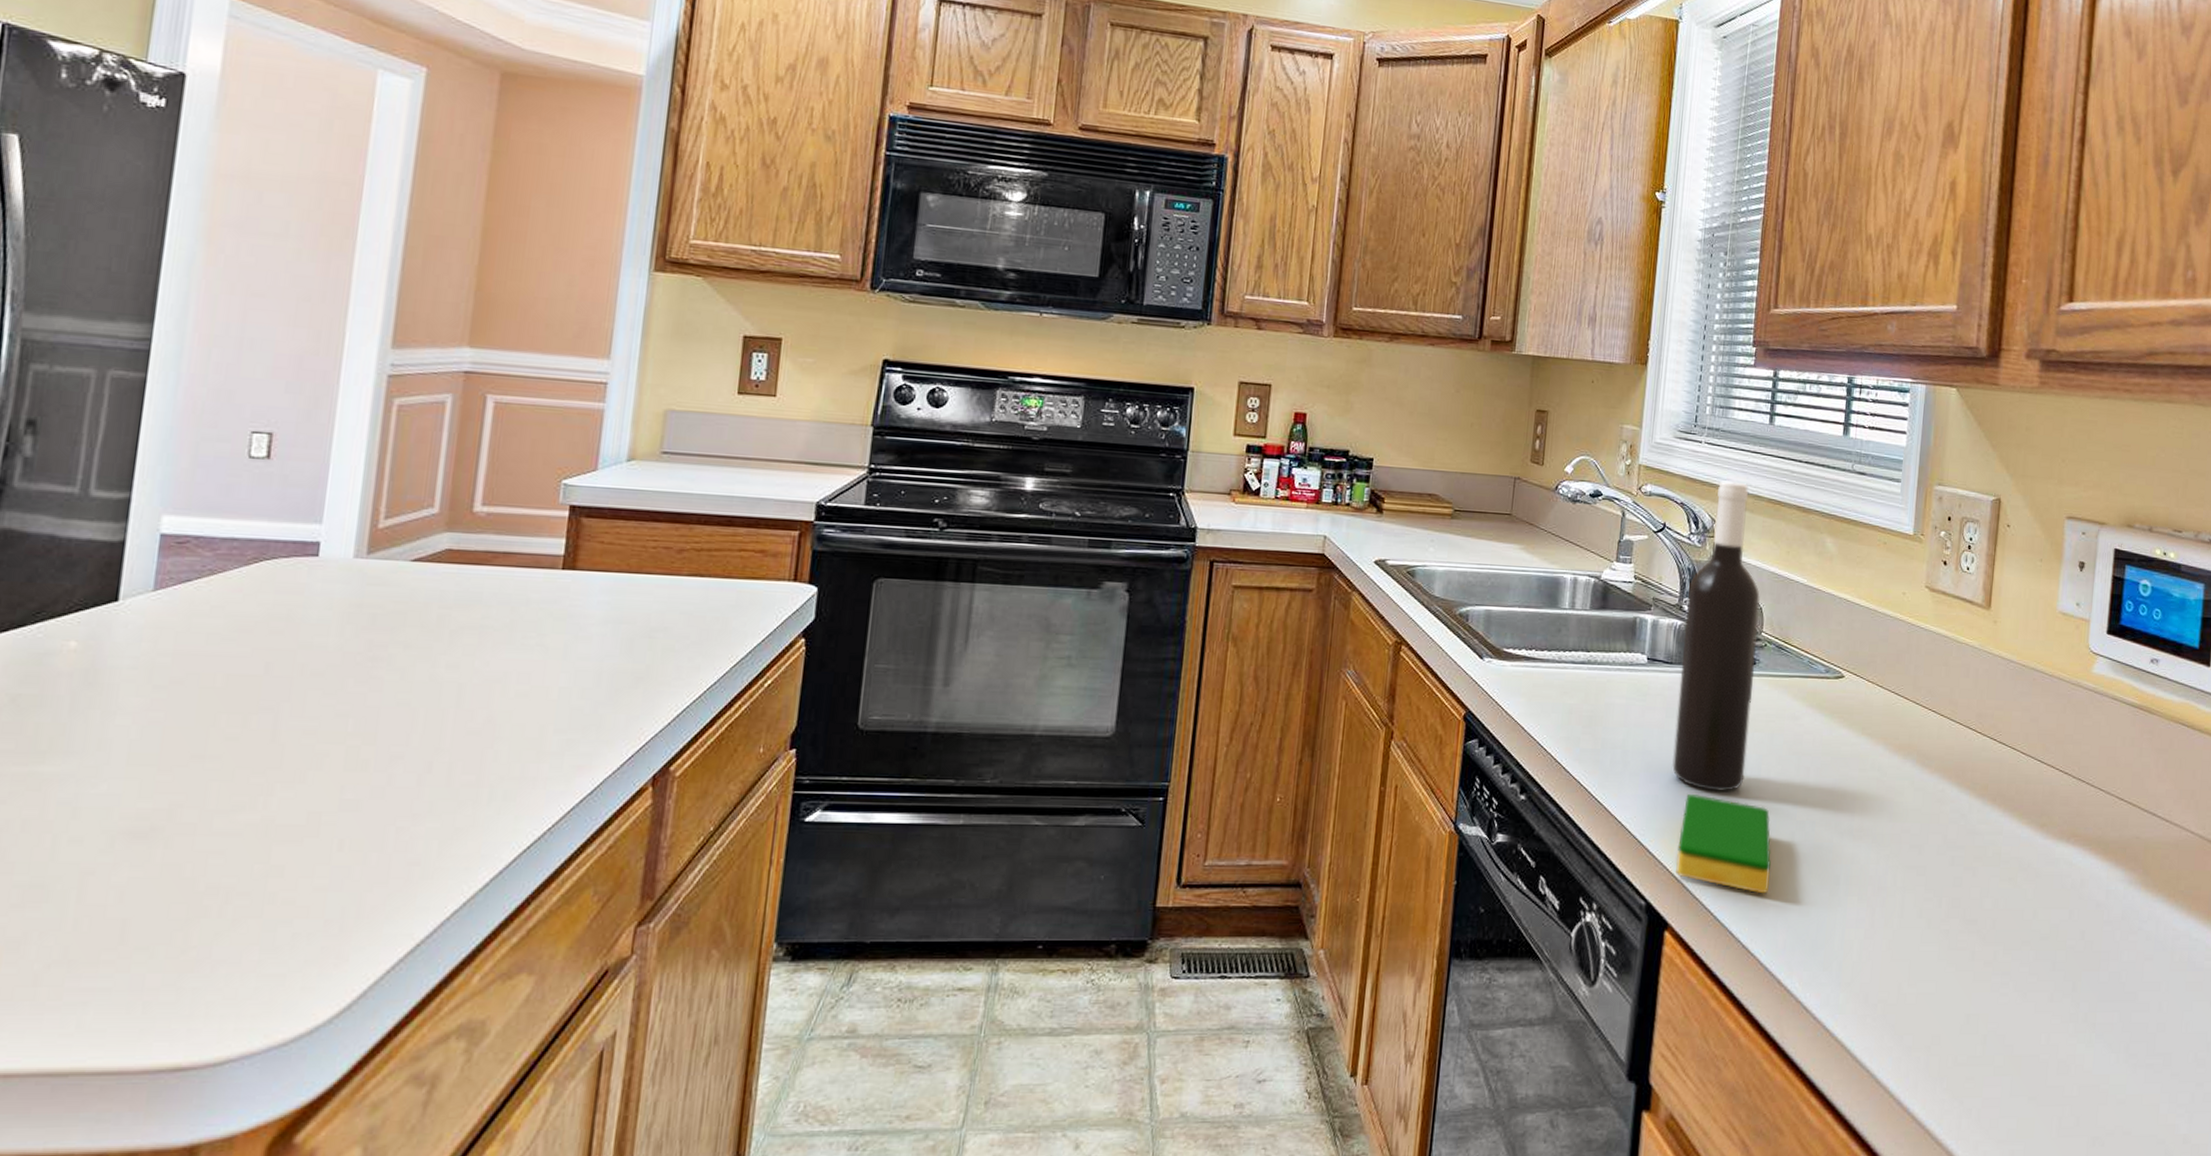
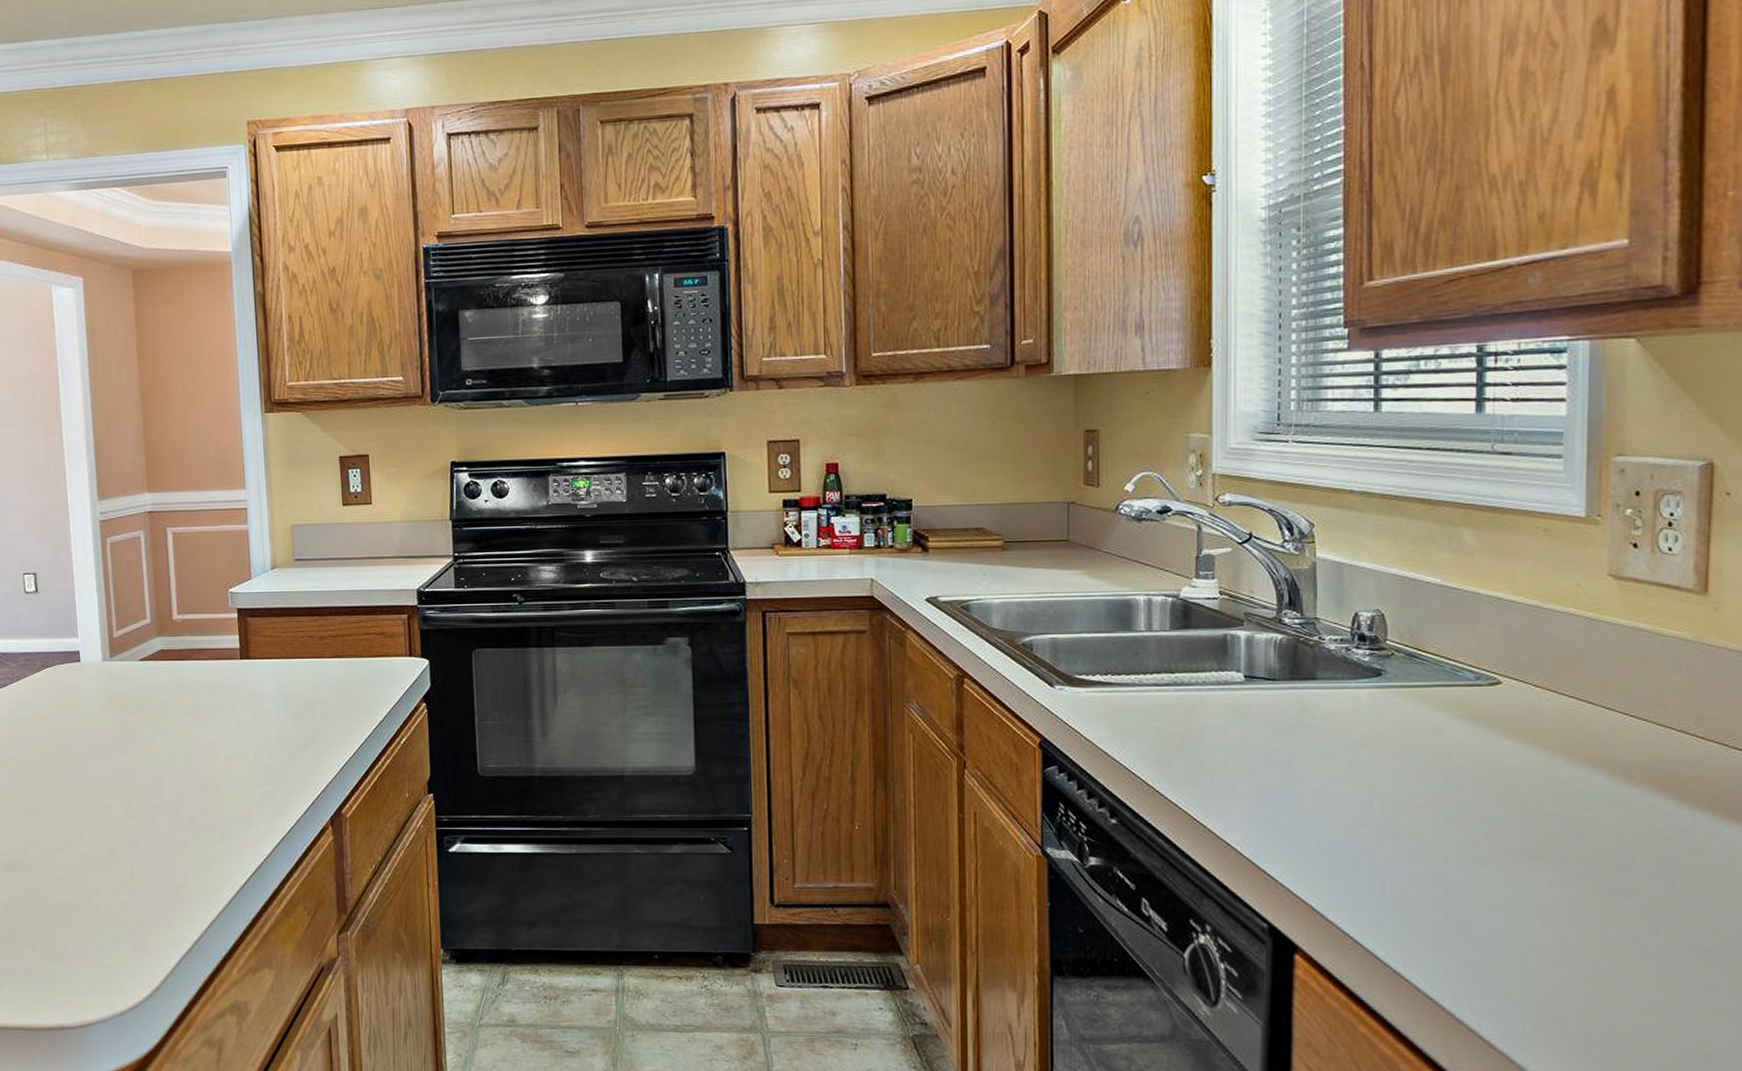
wine bottle: present [1672,480,1761,793] -> none [1287,479,1382,812]
dish sponge: present [1676,793,1771,894] -> none [1302,814,1423,918]

